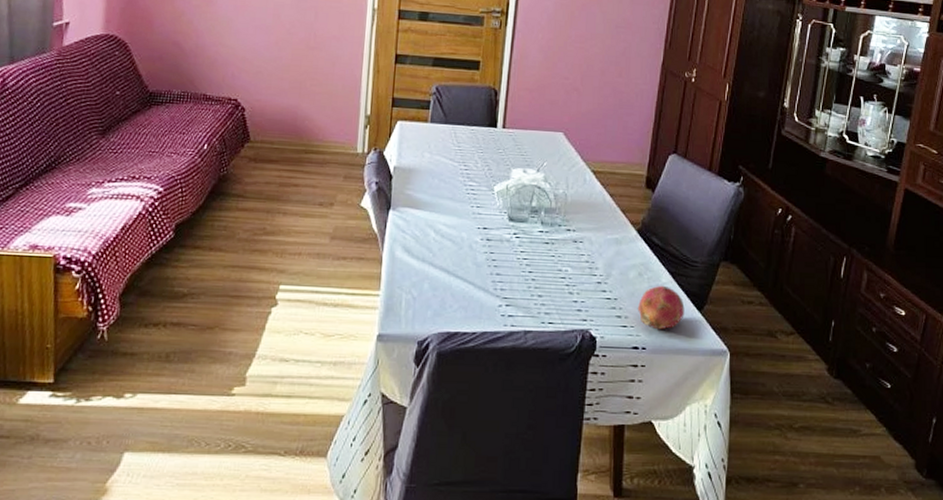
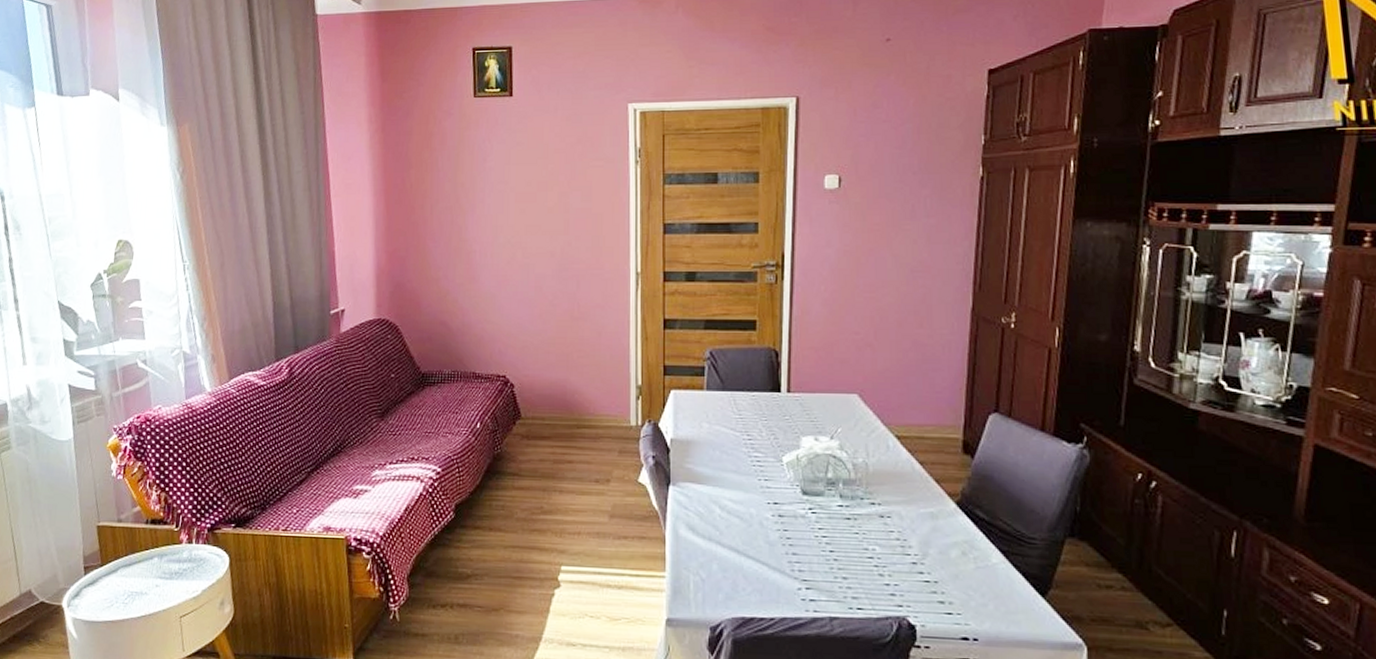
fruit: present [638,285,685,330] -> none [964,566,1024,619]

